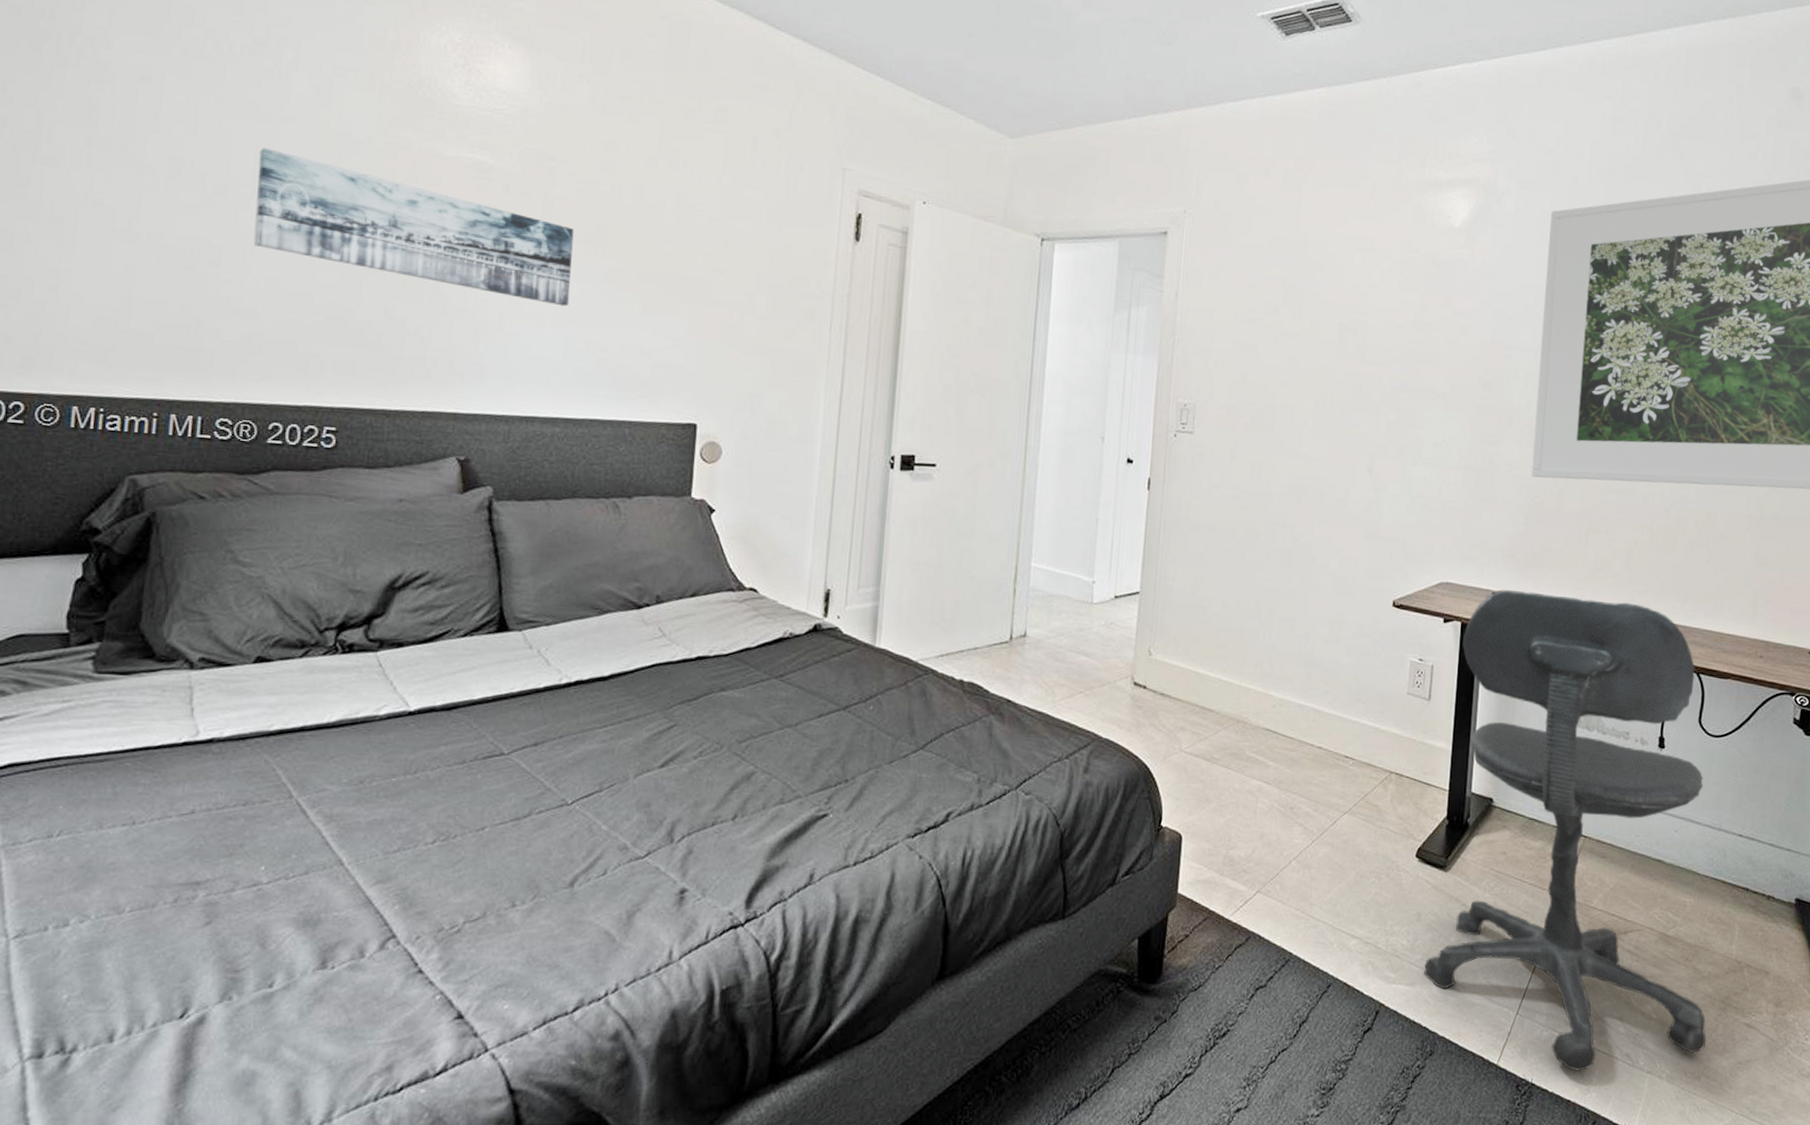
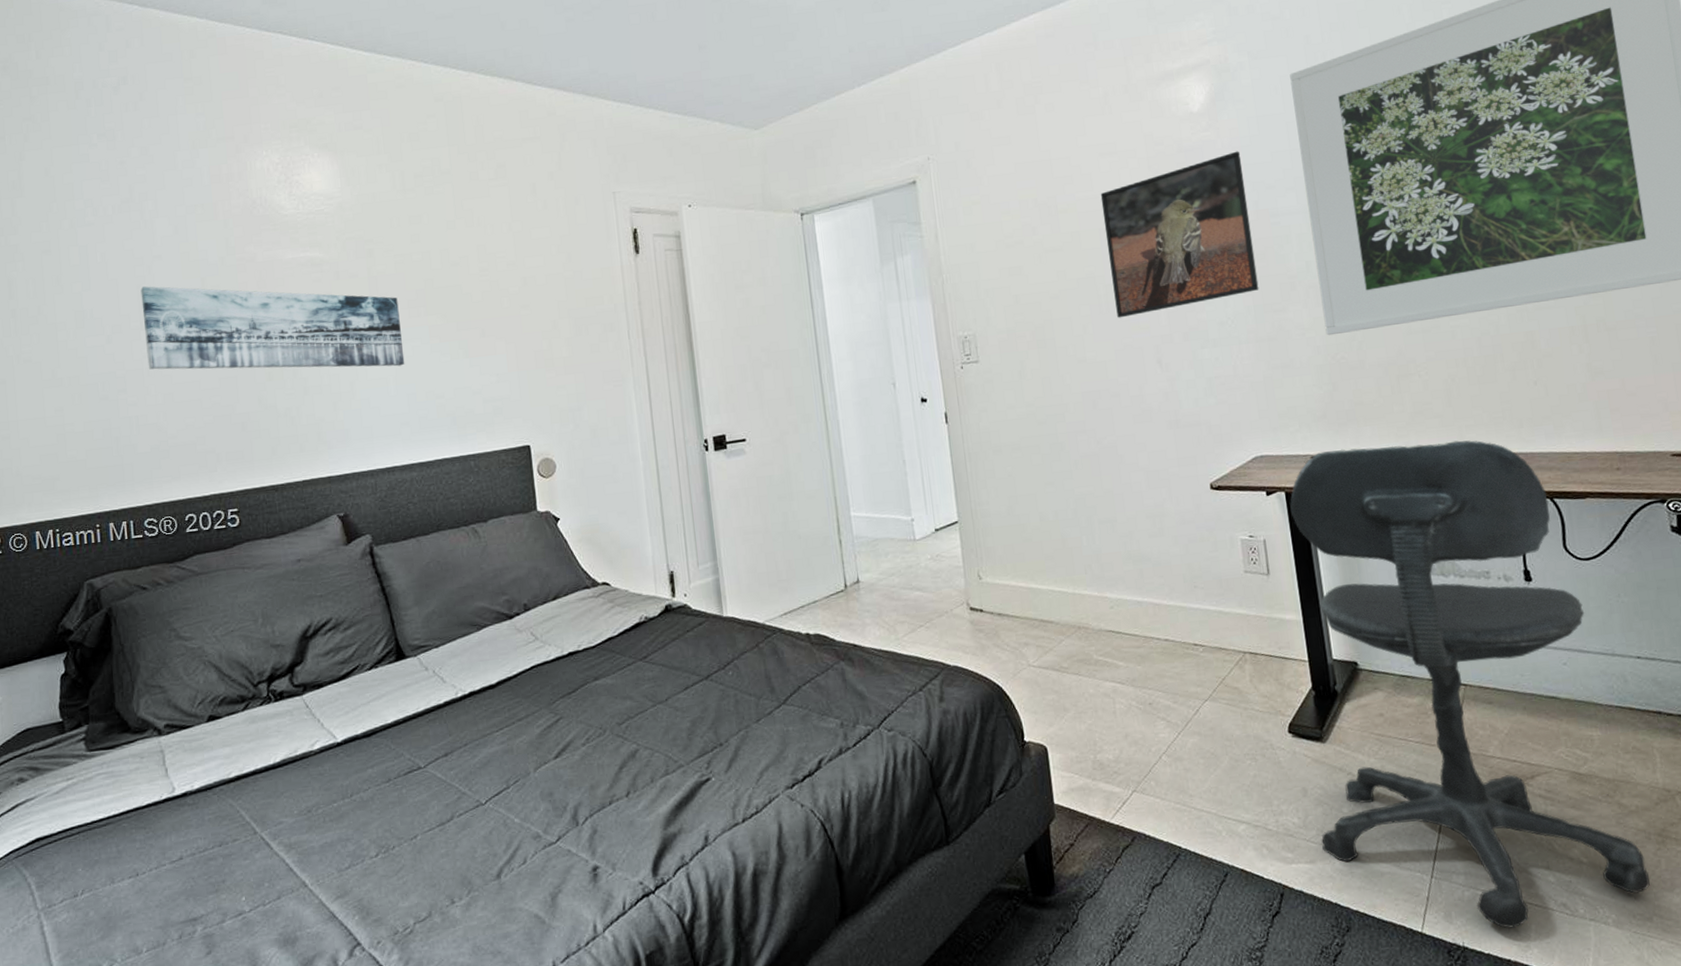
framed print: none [1339,275,1490,419] -> present [1100,151,1259,318]

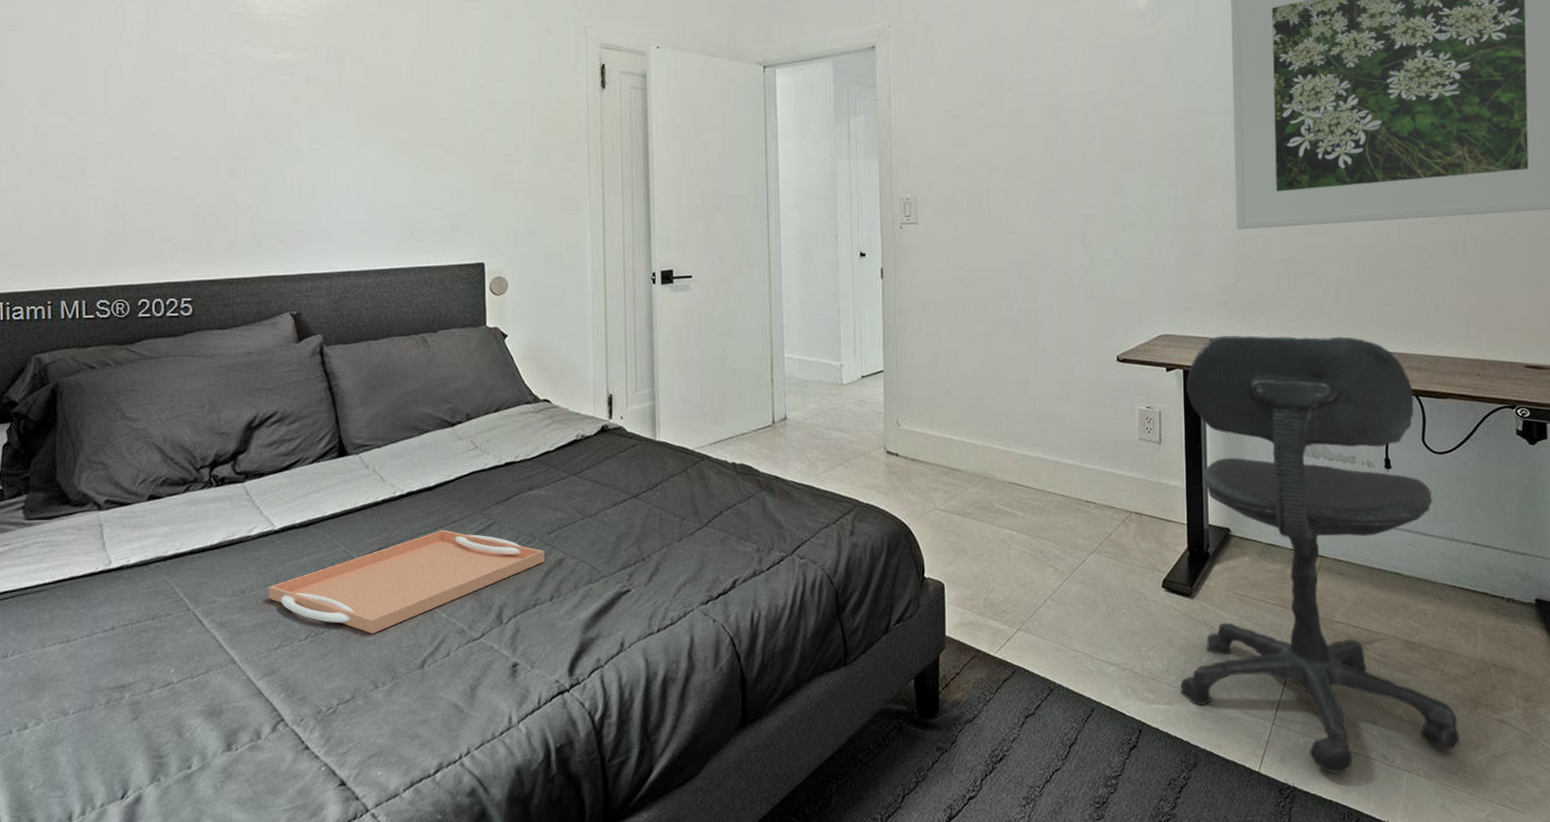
wall art: present [140,286,405,370] -> none [107,71,368,175]
serving tray: none [334,728,617,846] -> present [268,529,545,634]
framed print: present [1100,151,1259,318] -> none [1045,49,1181,195]

